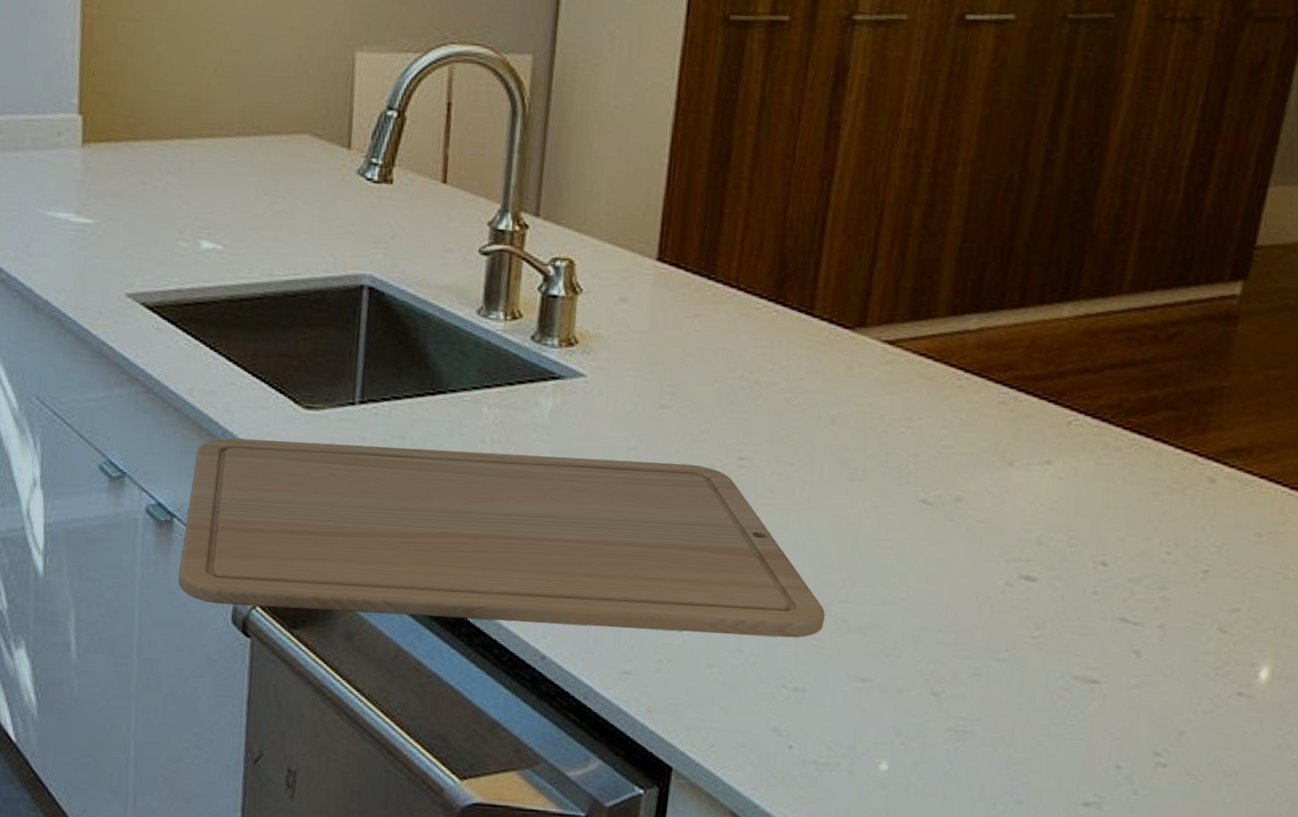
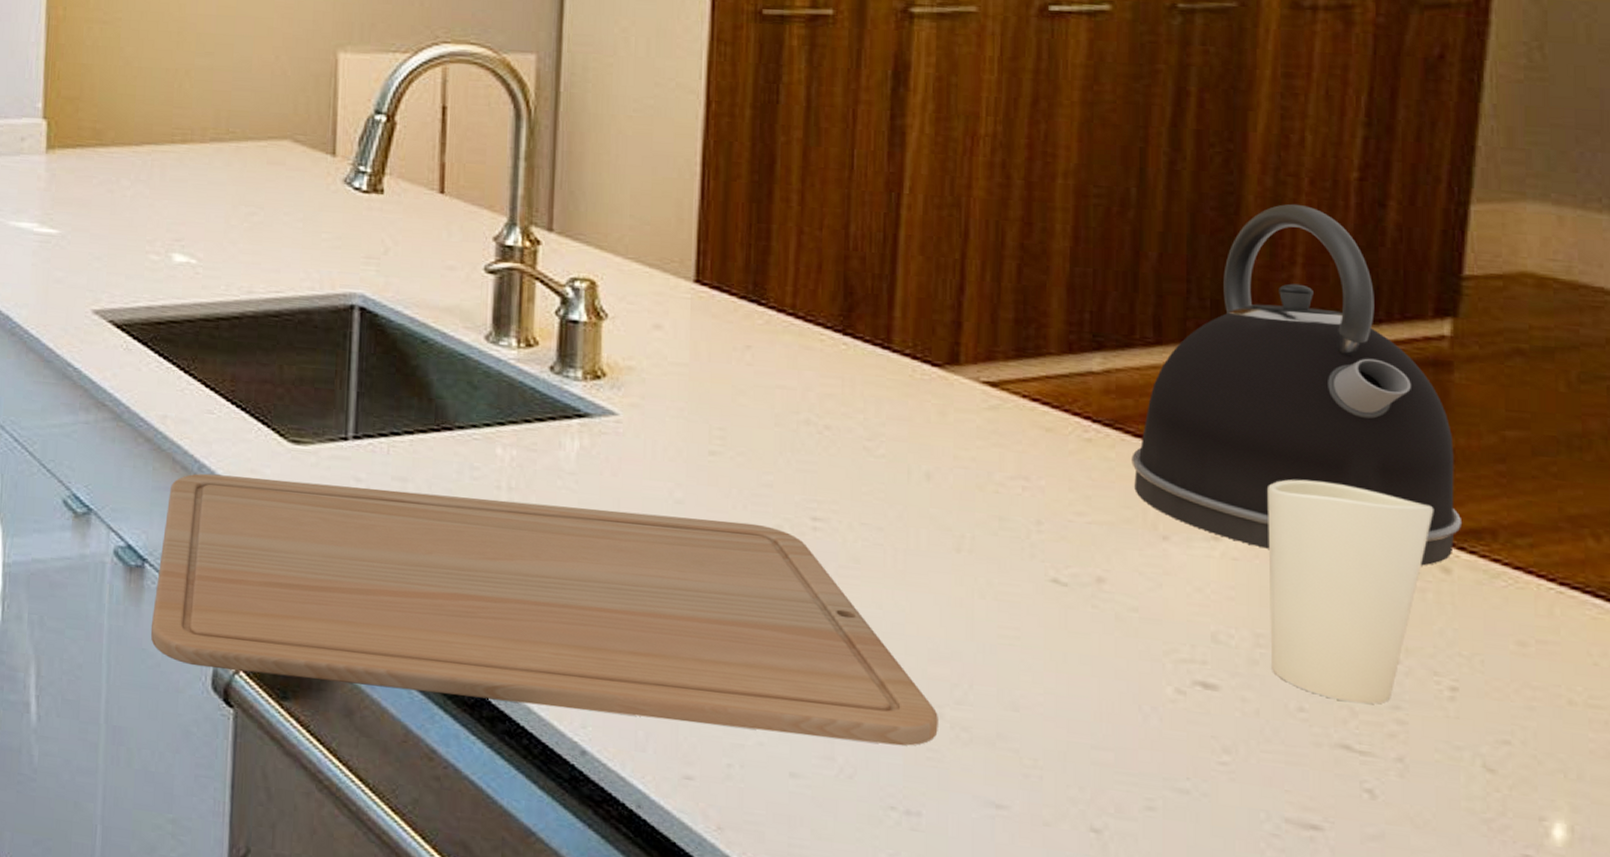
kettle: none [991,187,1231,478] -> present [1131,203,1461,566]
cup: none [1077,413,1210,587] -> present [1268,479,1434,704]

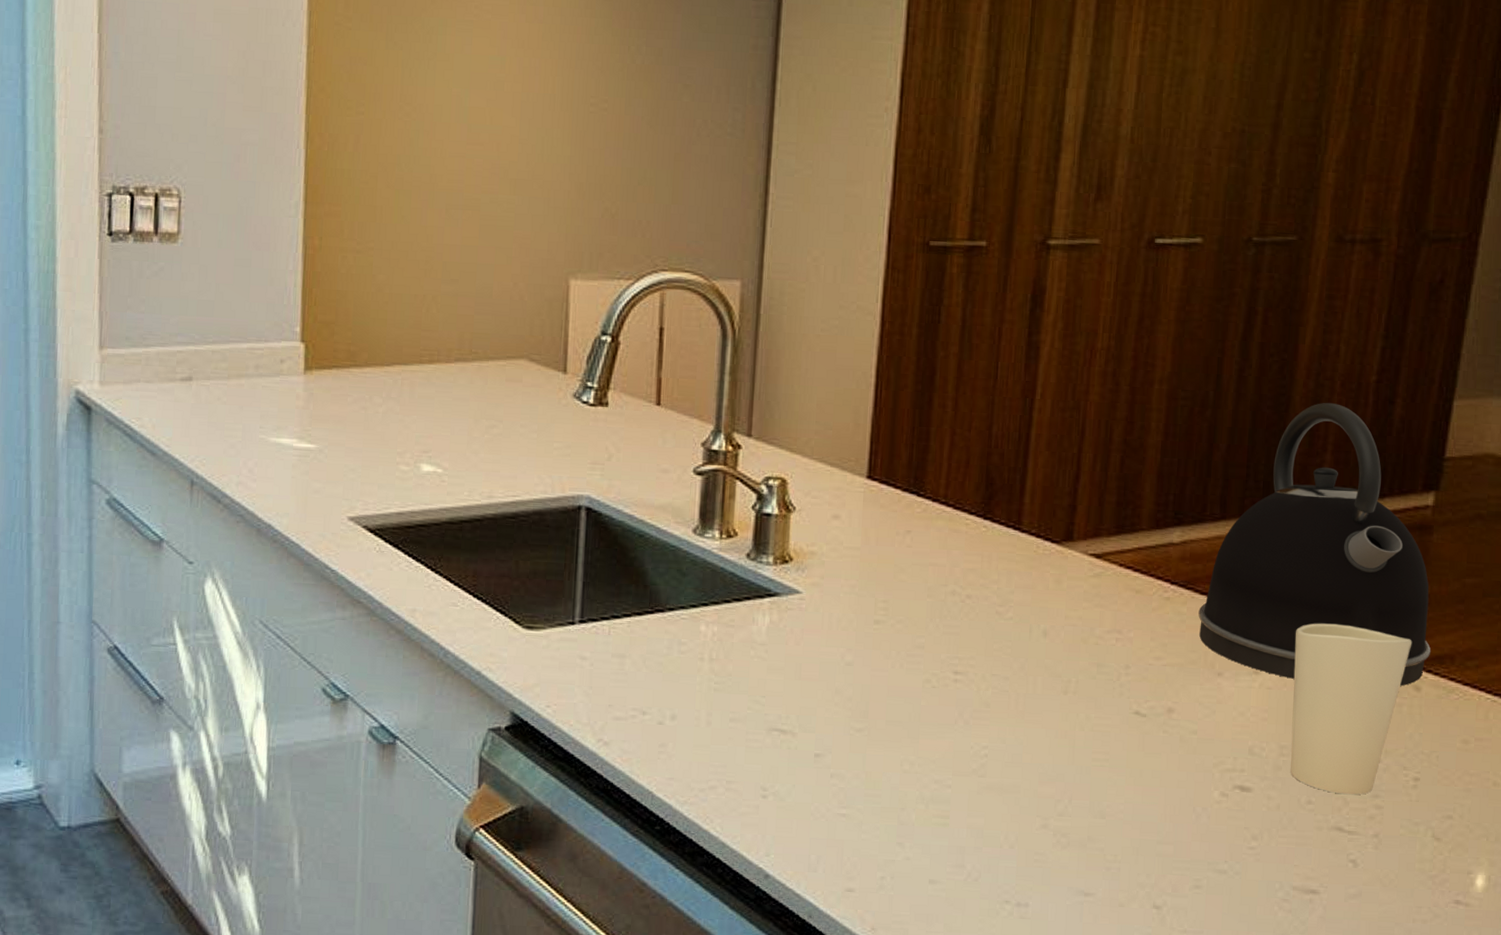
chopping board: present [150,473,938,746] -> none [401,659,1045,852]

